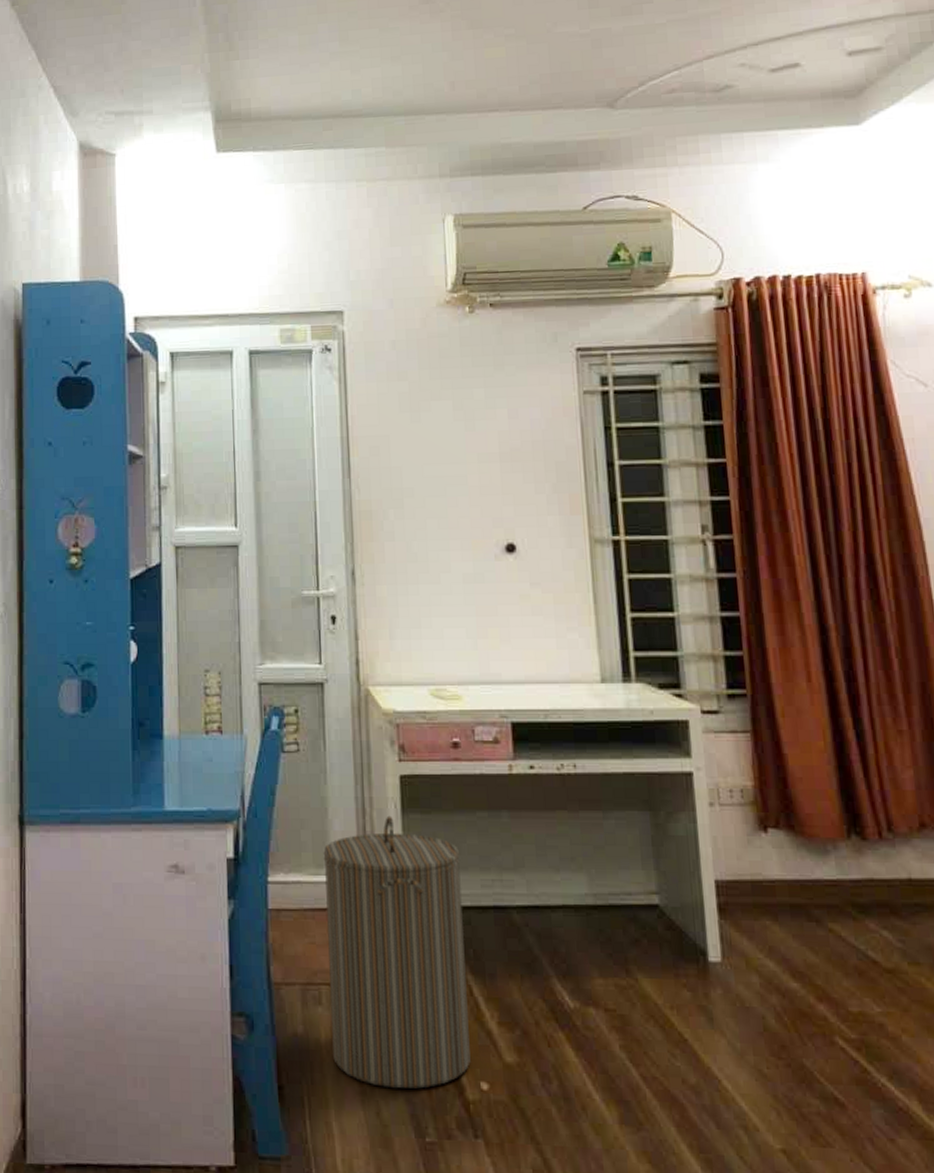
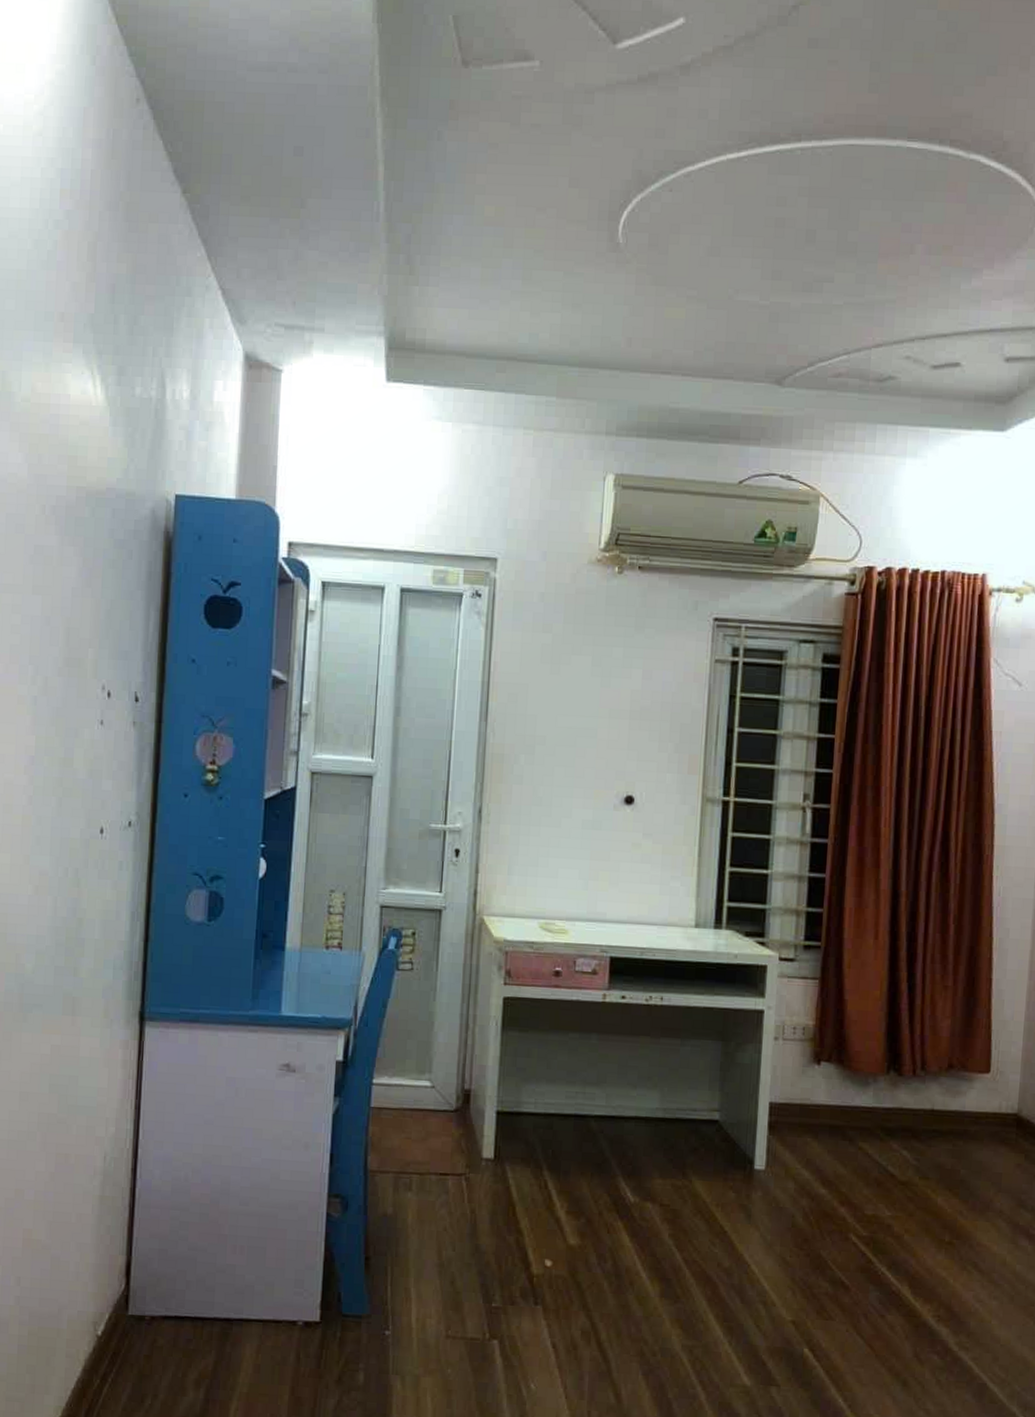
laundry hamper: present [323,815,471,1089] -> none [417,1032,550,1263]

